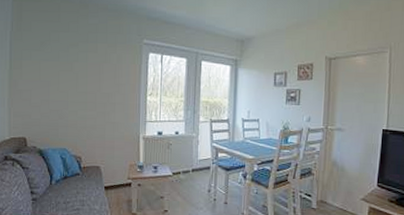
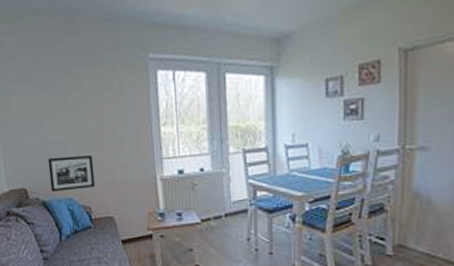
picture frame: none [48,113,88,143] -> present [47,154,96,192]

